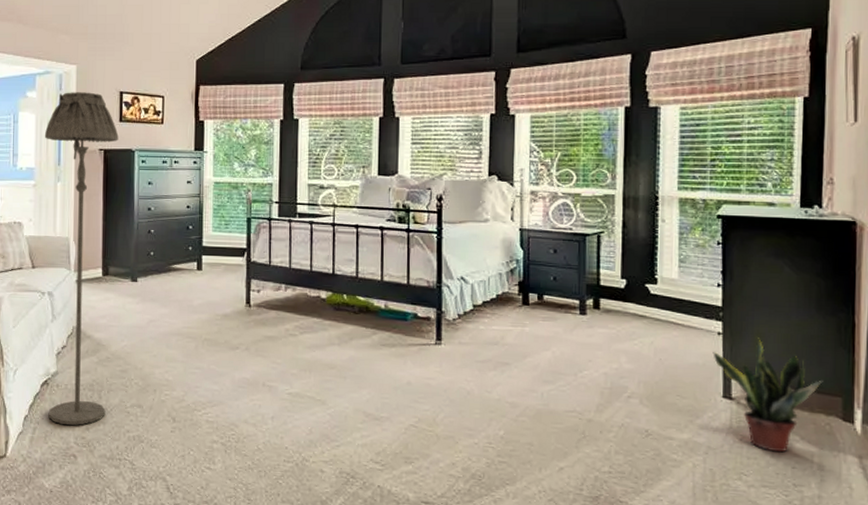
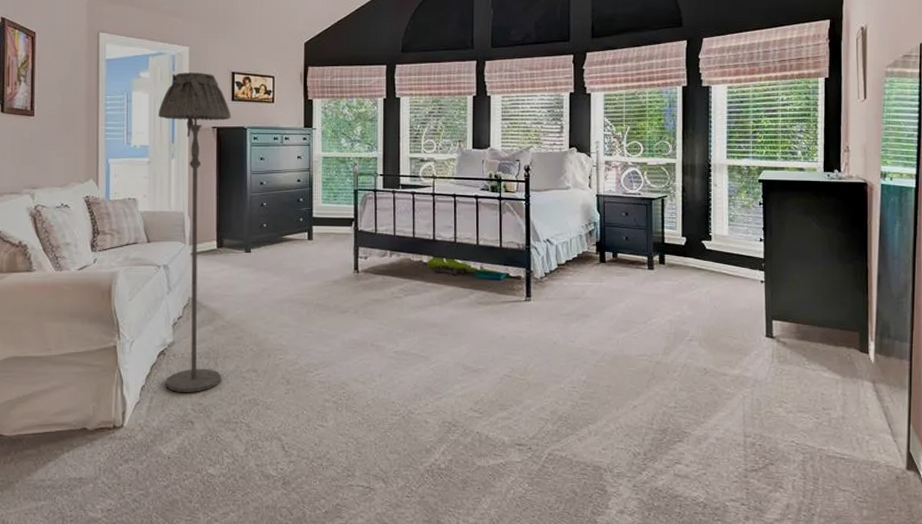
potted plant: present [713,336,823,453] -> none [757,283,844,382]

